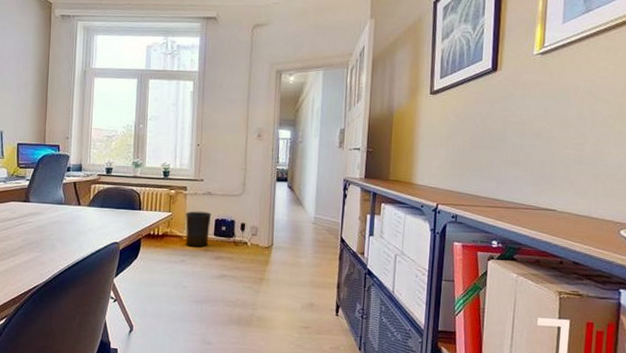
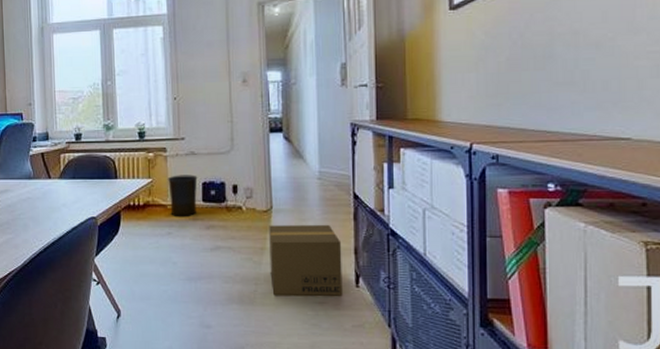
cardboard box: none [266,260,328,323] -> present [269,225,343,296]

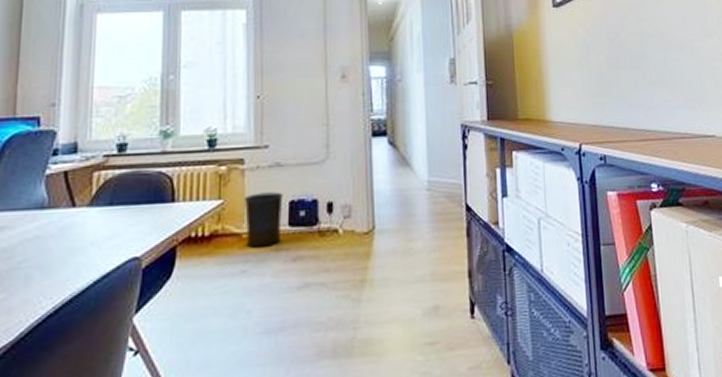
cardboard box: present [269,225,343,296] -> none [371,245,457,342]

